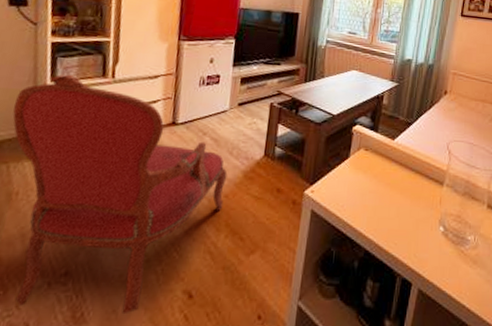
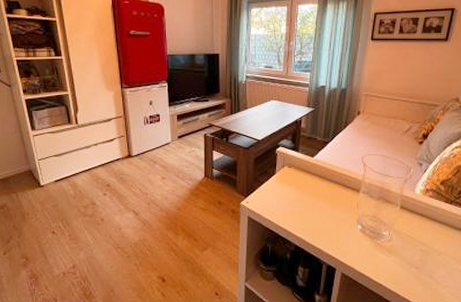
armchair: present [13,74,228,315] -> none [10,123,178,293]

